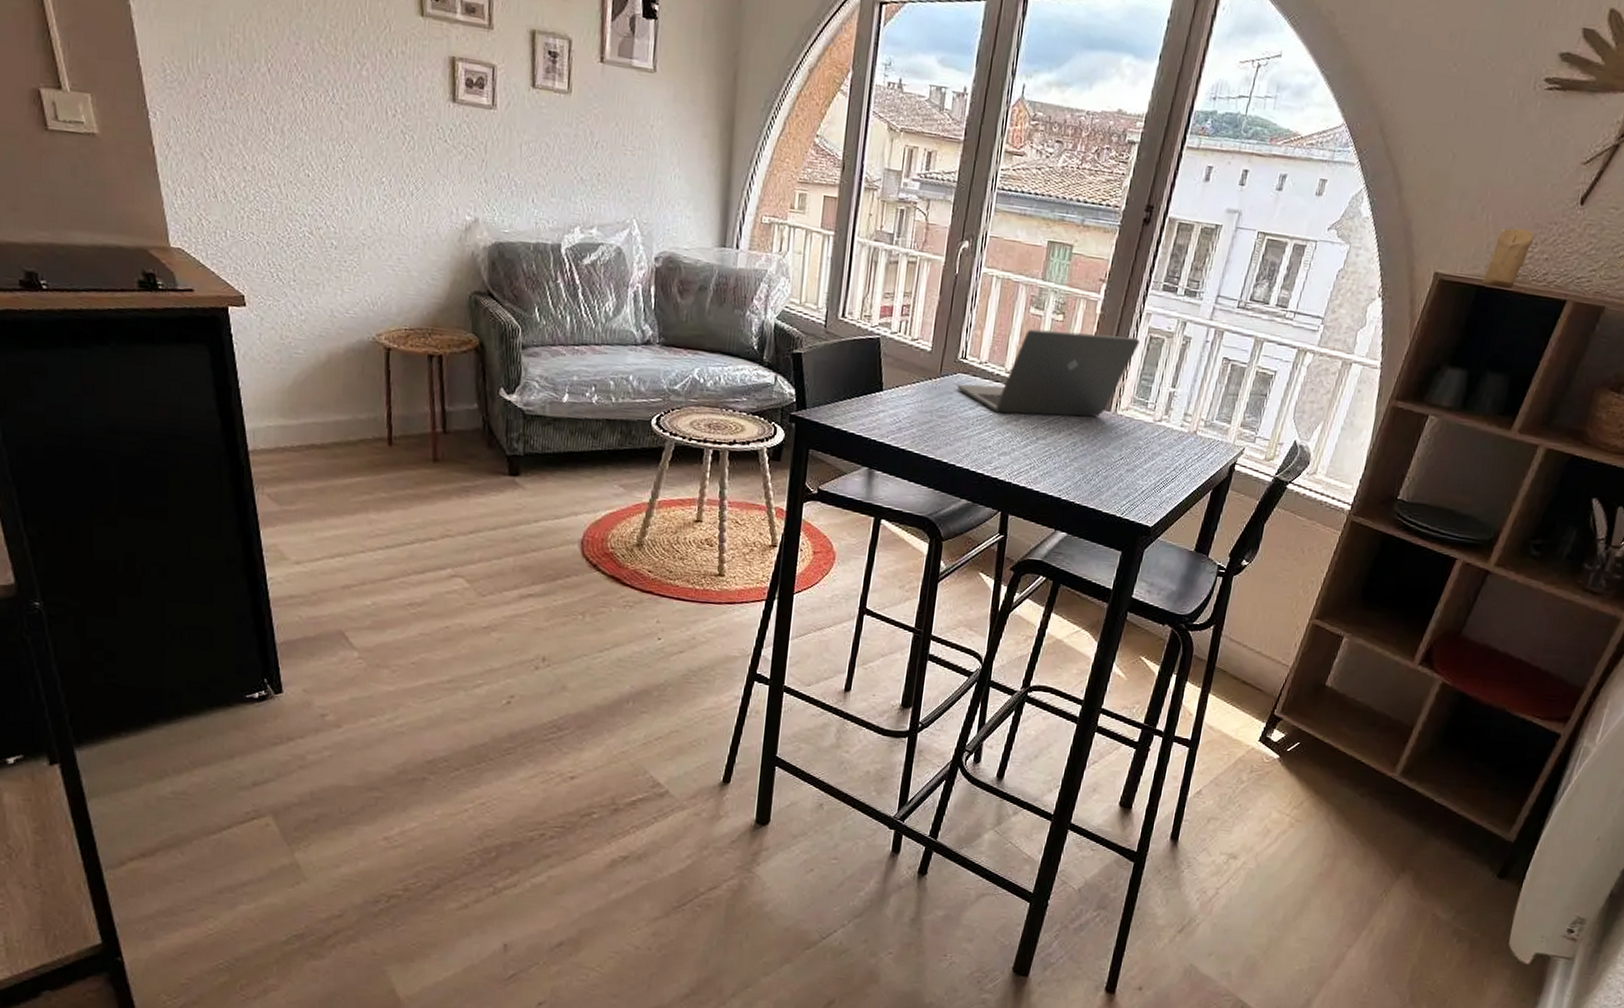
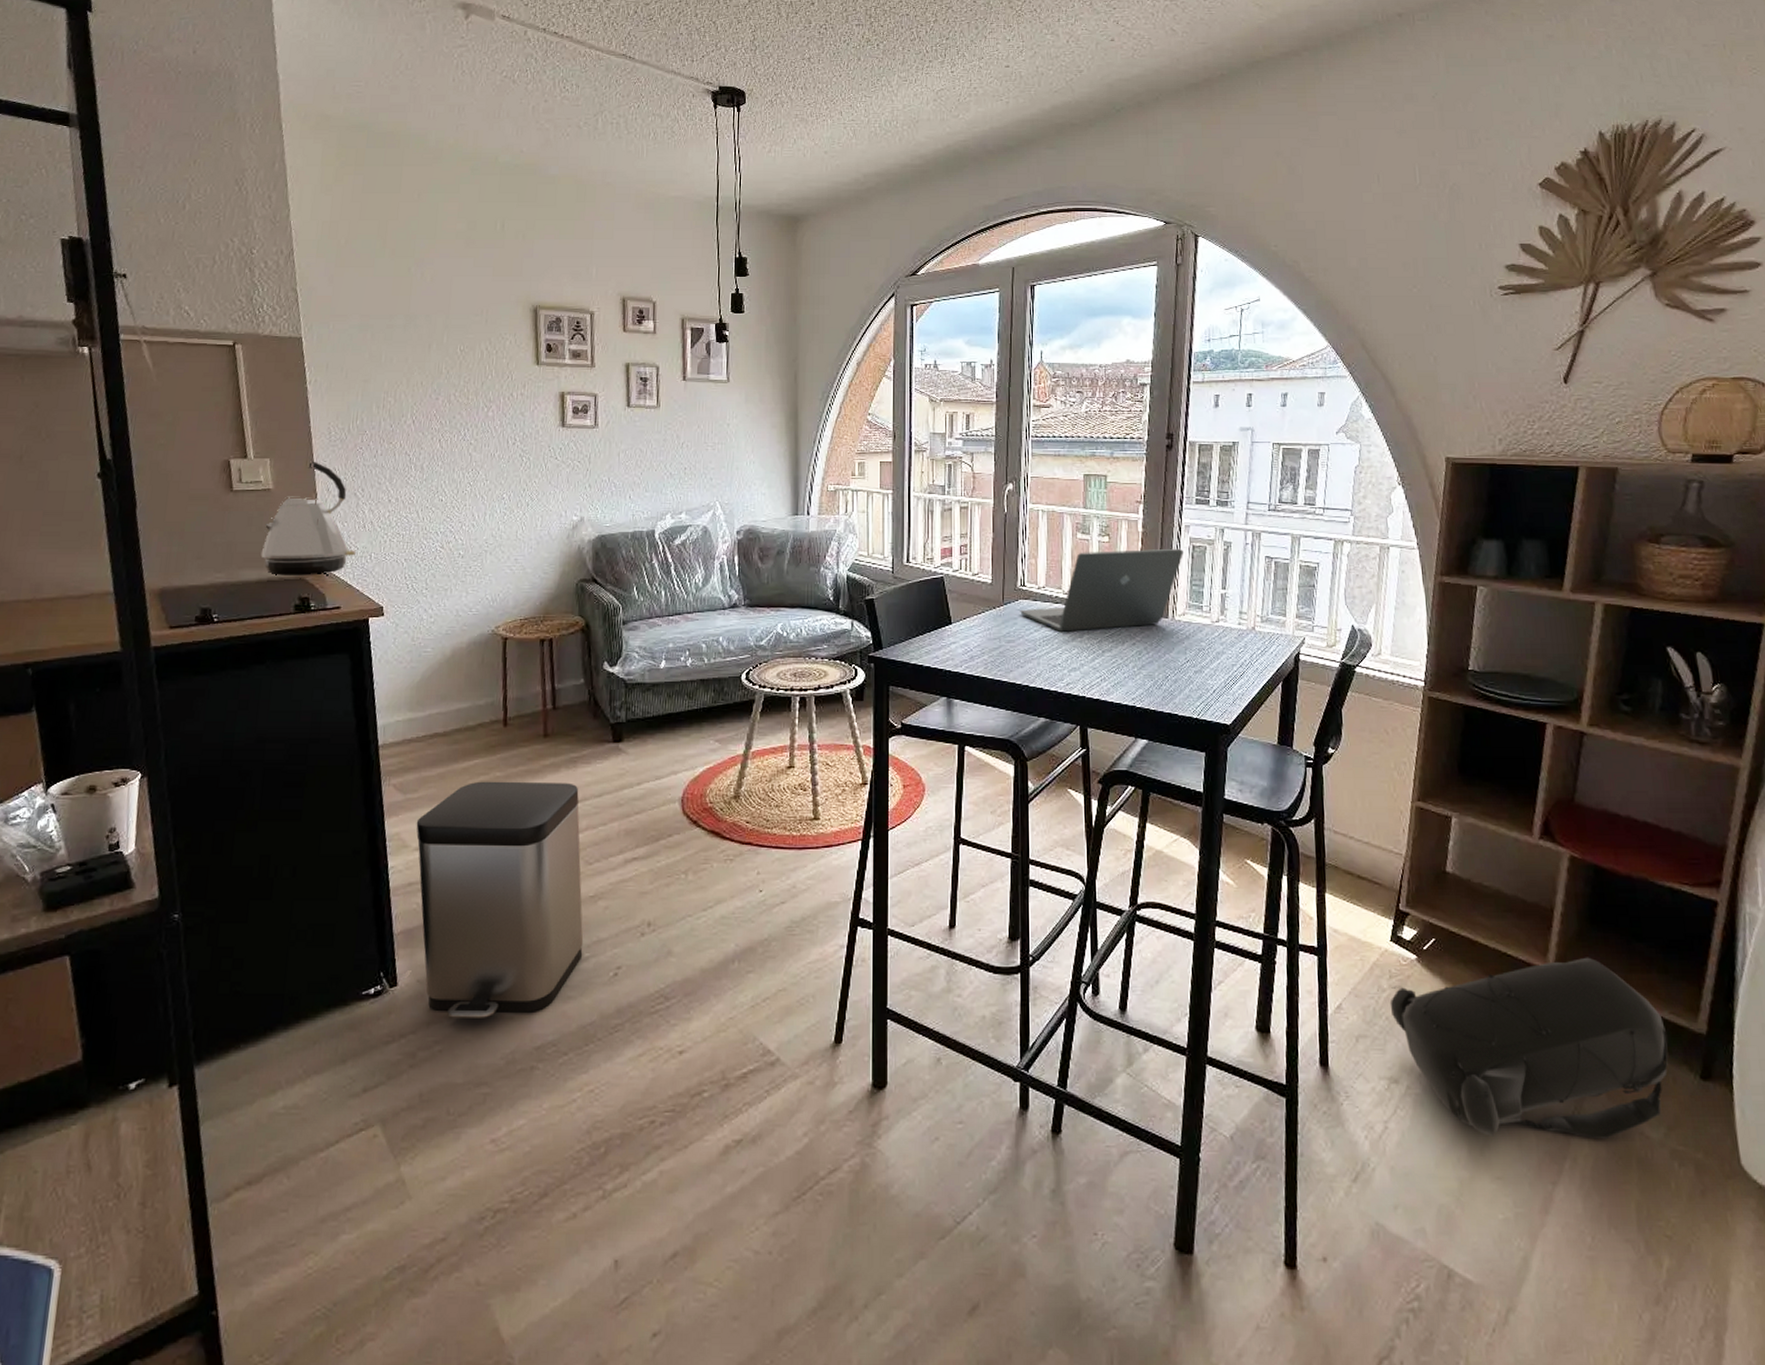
kettle: none [91,104,209,249] -> present [261,461,357,577]
pedal bin: none [295,500,476,731] -> present [416,781,584,1018]
backpack: none [1244,770,1481,916] -> present [1389,957,1668,1138]
candle: present [1482,228,1535,289] -> none [1493,409,1531,463]

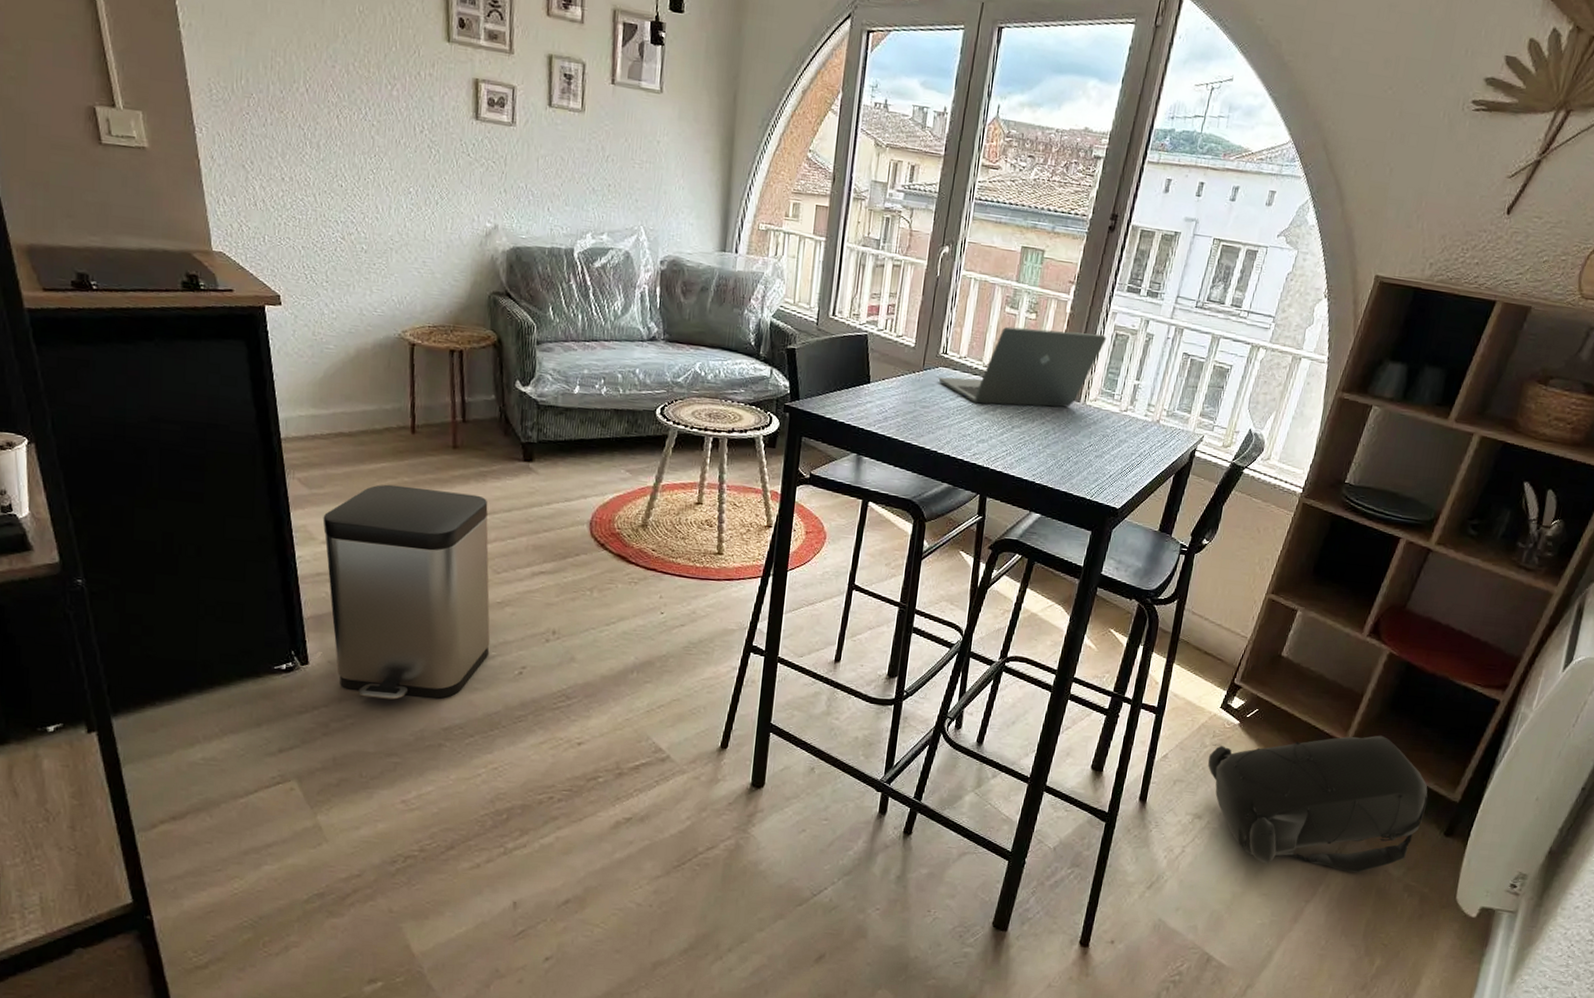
kettle: present [261,461,357,577] -> none [140,121,248,253]

